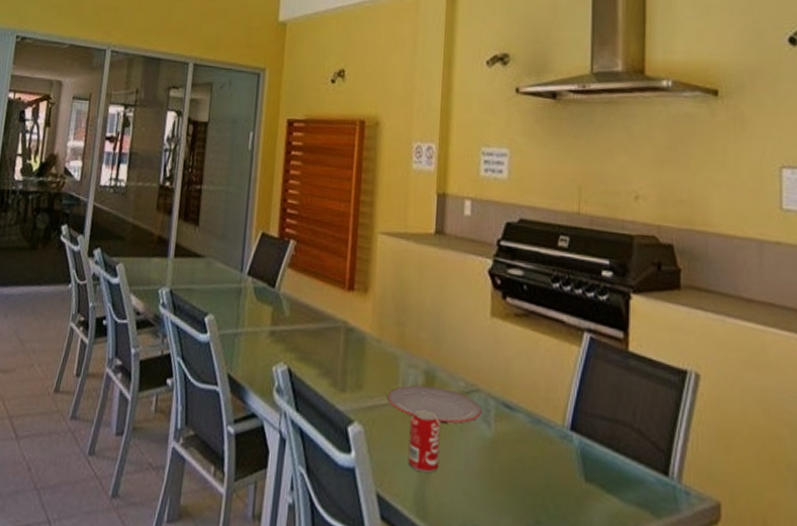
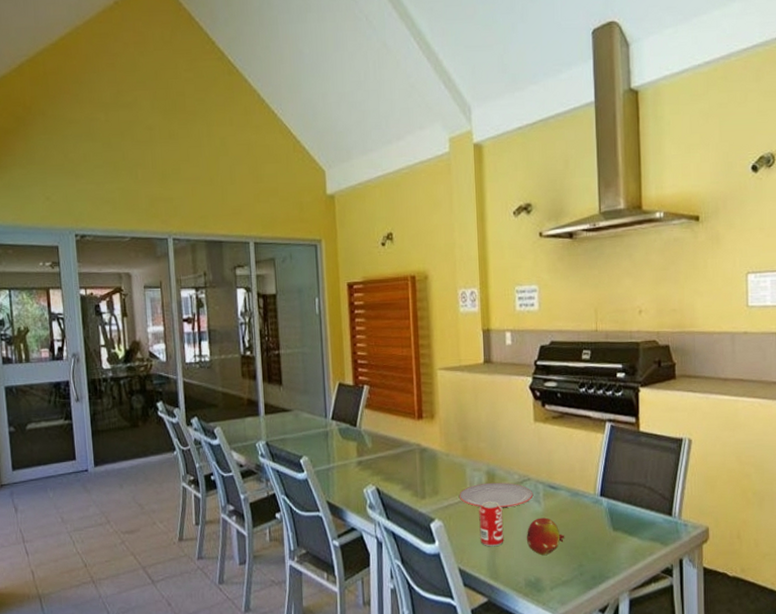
fruit: none [467,444,520,499] -> present [526,517,565,556]

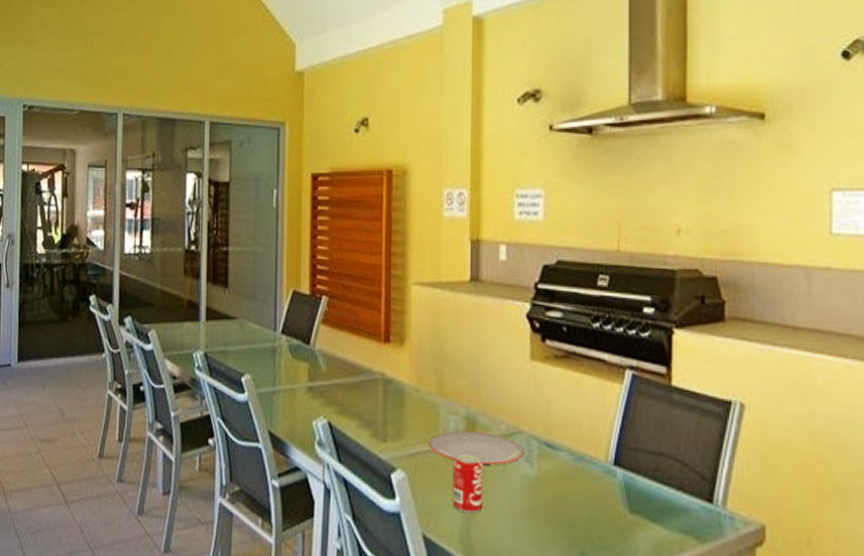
fruit: present [526,517,565,556] -> none [512,483,564,534]

